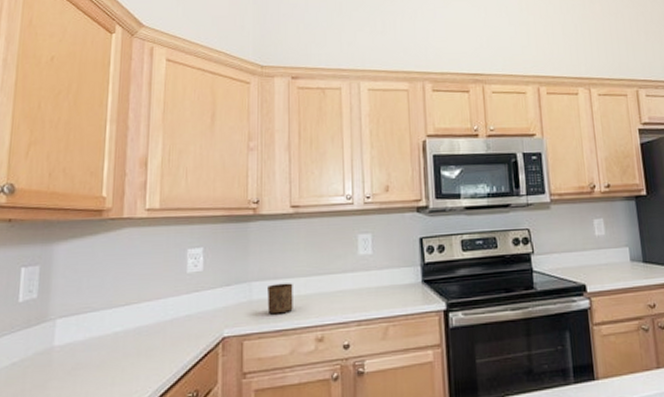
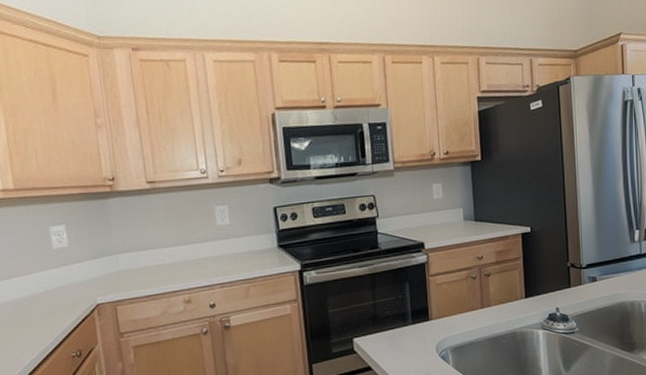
cup: present [267,283,293,315] -> none [133,253,160,282]

